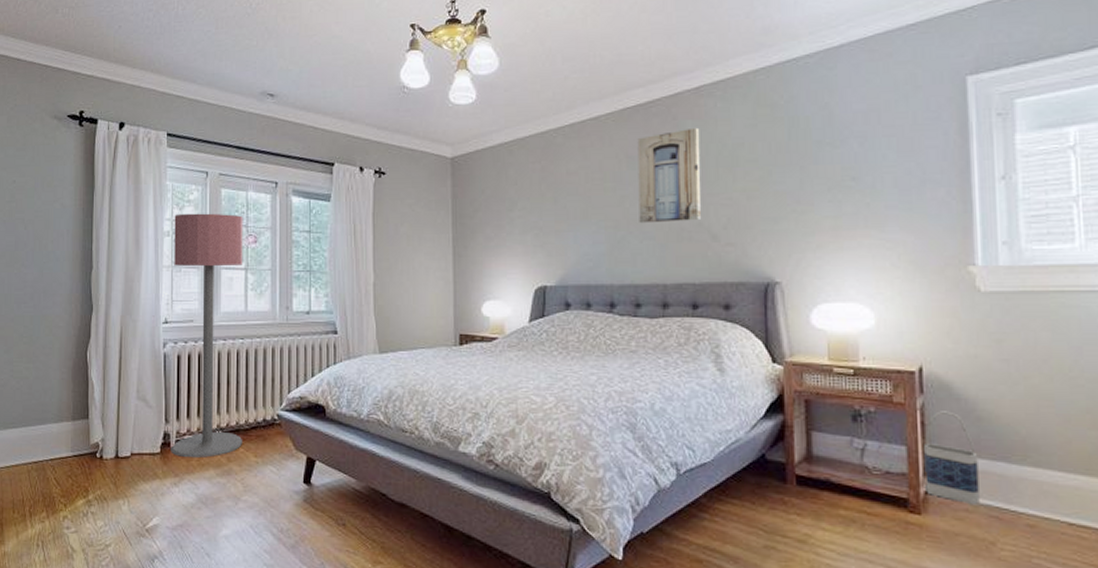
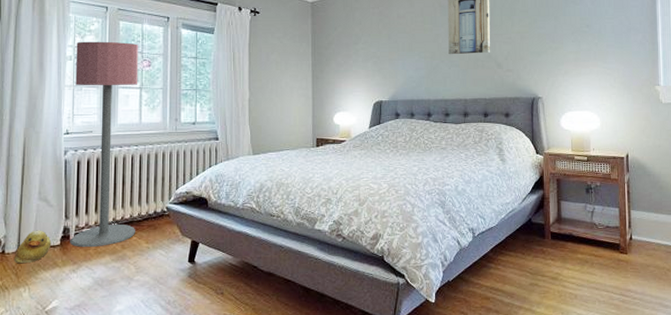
rubber duck: none [112,434,151,473] -> present [13,230,52,264]
bag: present [924,411,980,504] -> none [629,183,661,245]

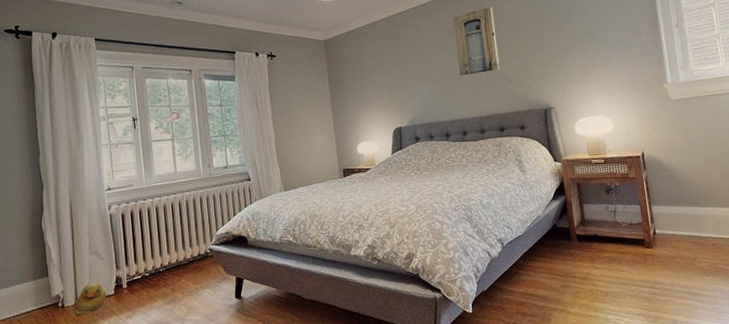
floor lamp: present [70,41,139,248] -> none [107,98,183,295]

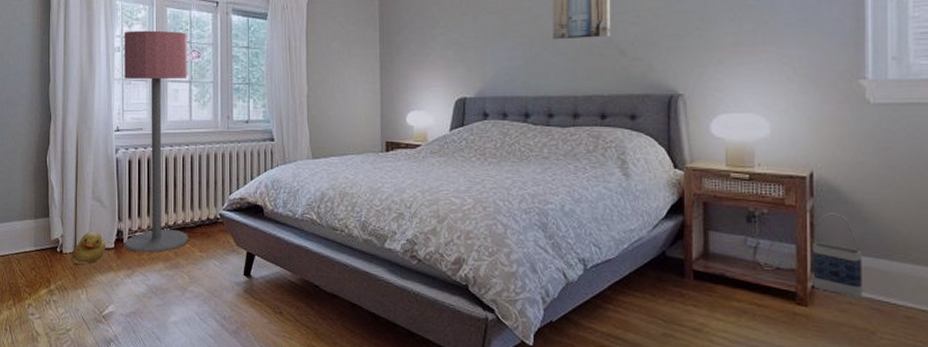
floor lamp: none [107,98,183,295] -> present [124,30,188,253]
bag: none [650,179,685,237] -> present [812,213,862,297]

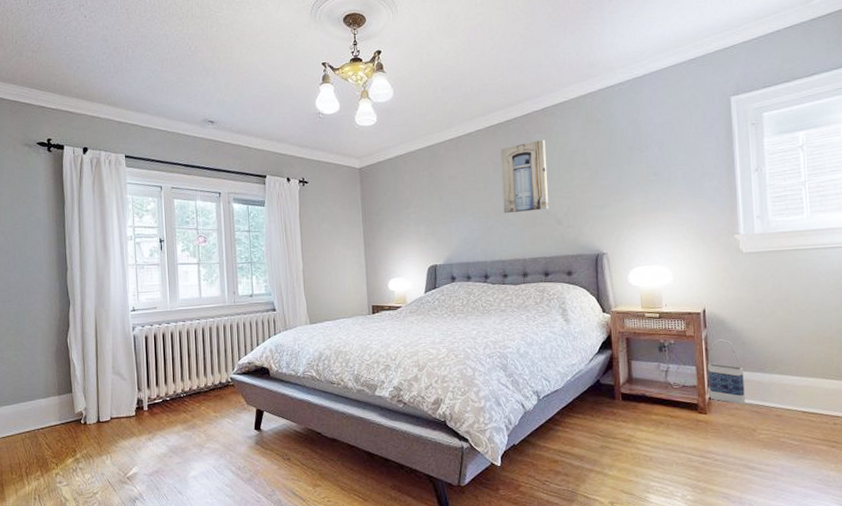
rubber duck: present [71,231,106,265] -> none [95,402,128,434]
floor lamp: present [124,30,188,253] -> none [135,220,203,418]

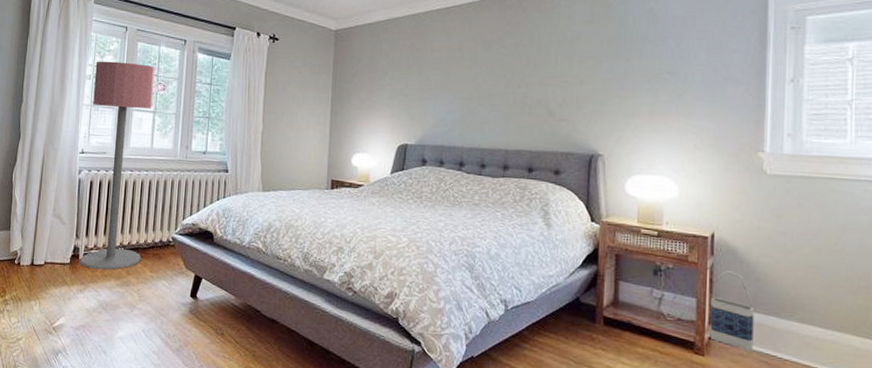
floor lamp: none [135,220,203,418] -> present [79,61,155,270]
wall art: present [500,139,548,214] -> none [489,20,545,99]

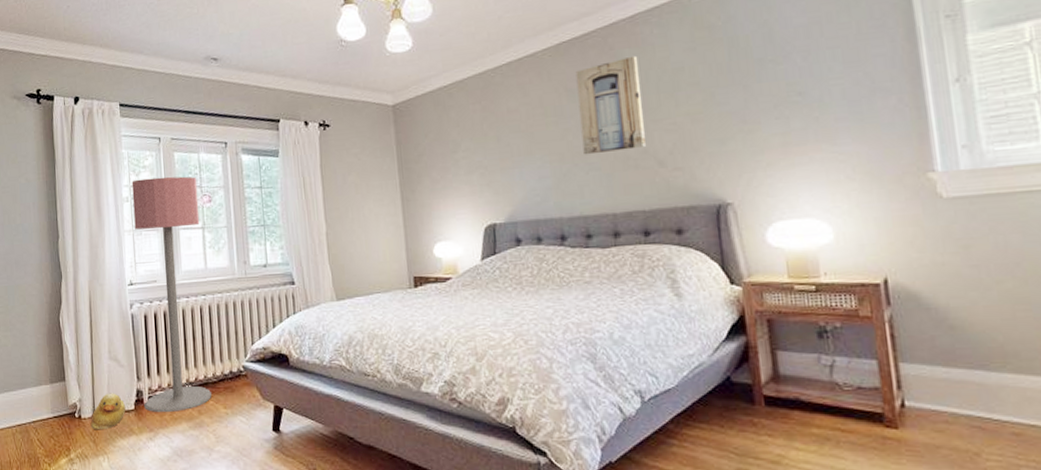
rubber duck: none [27,245,62,278] -> present [90,393,126,430]
wall art: none [489,20,545,99] -> present [575,55,646,155]
bag: present [709,271,754,350] -> none [895,322,960,415]

